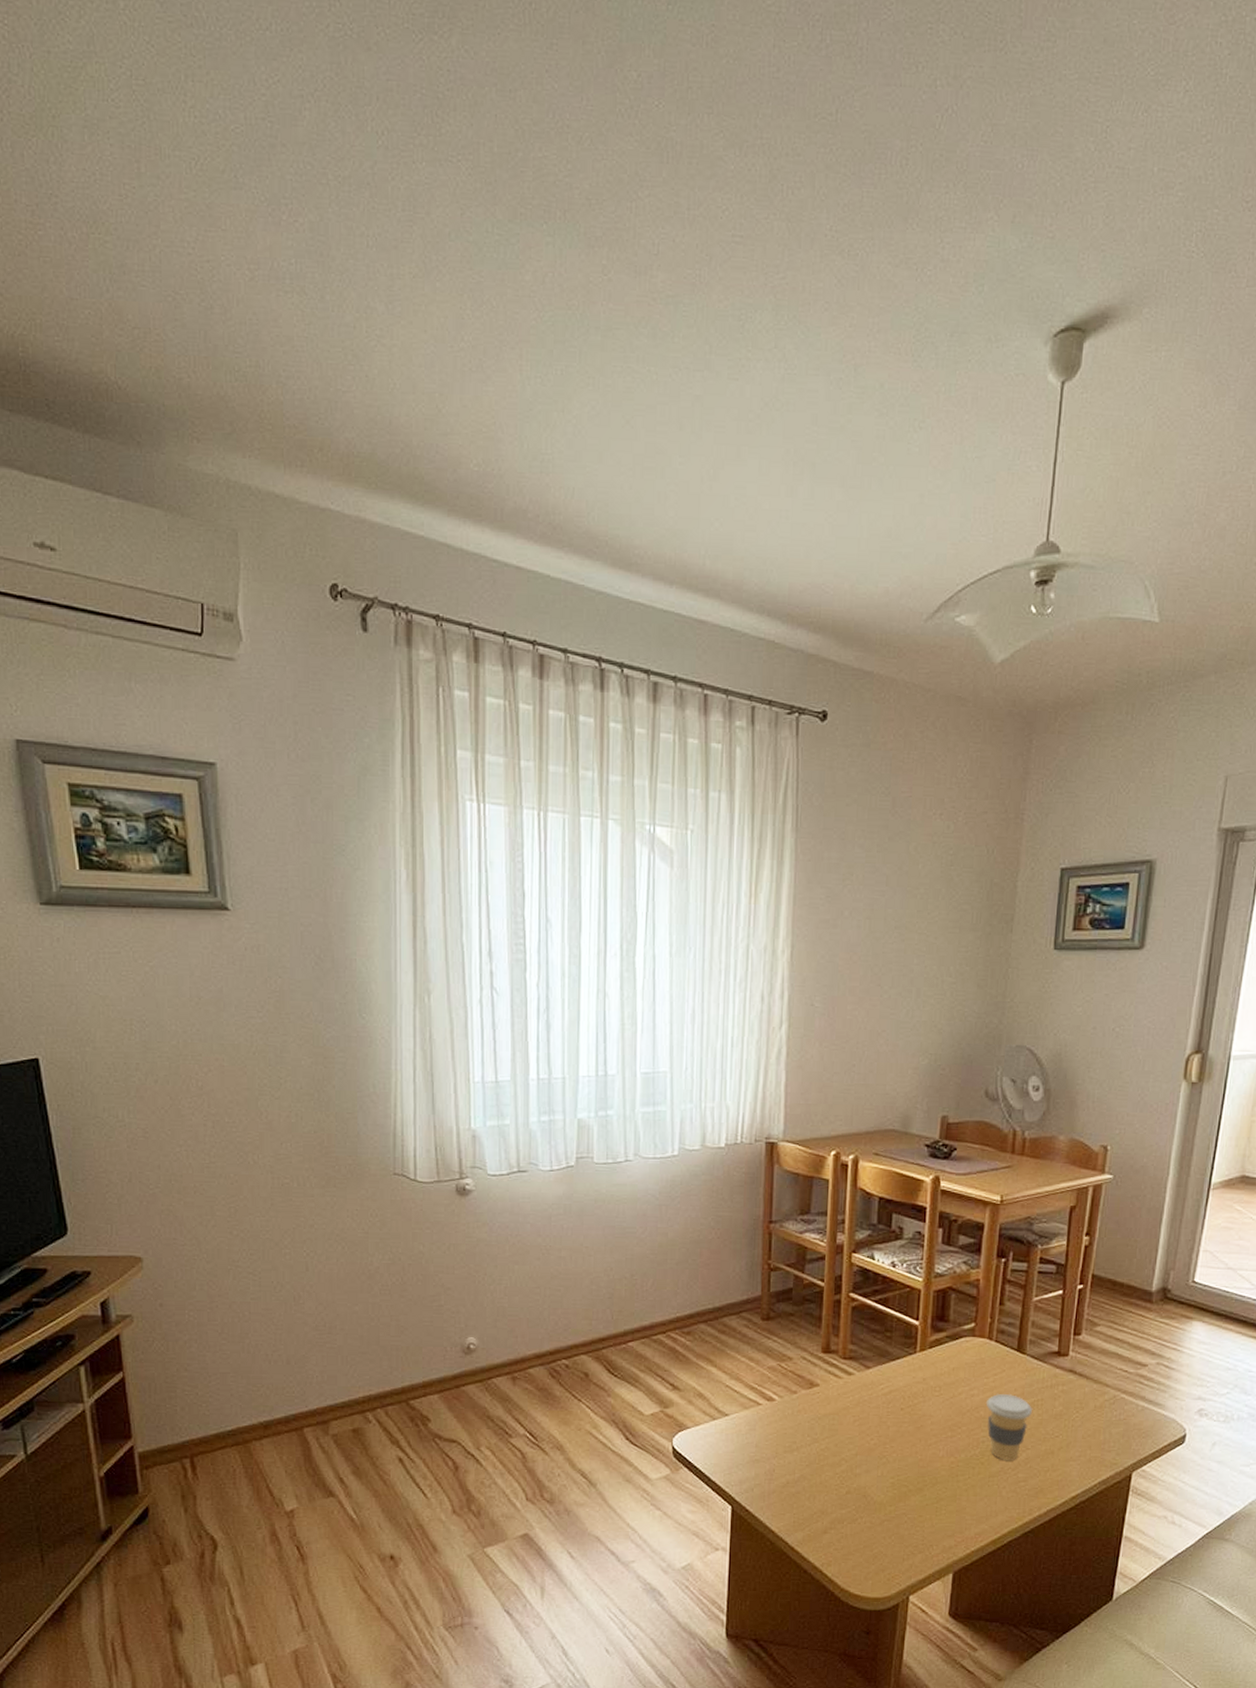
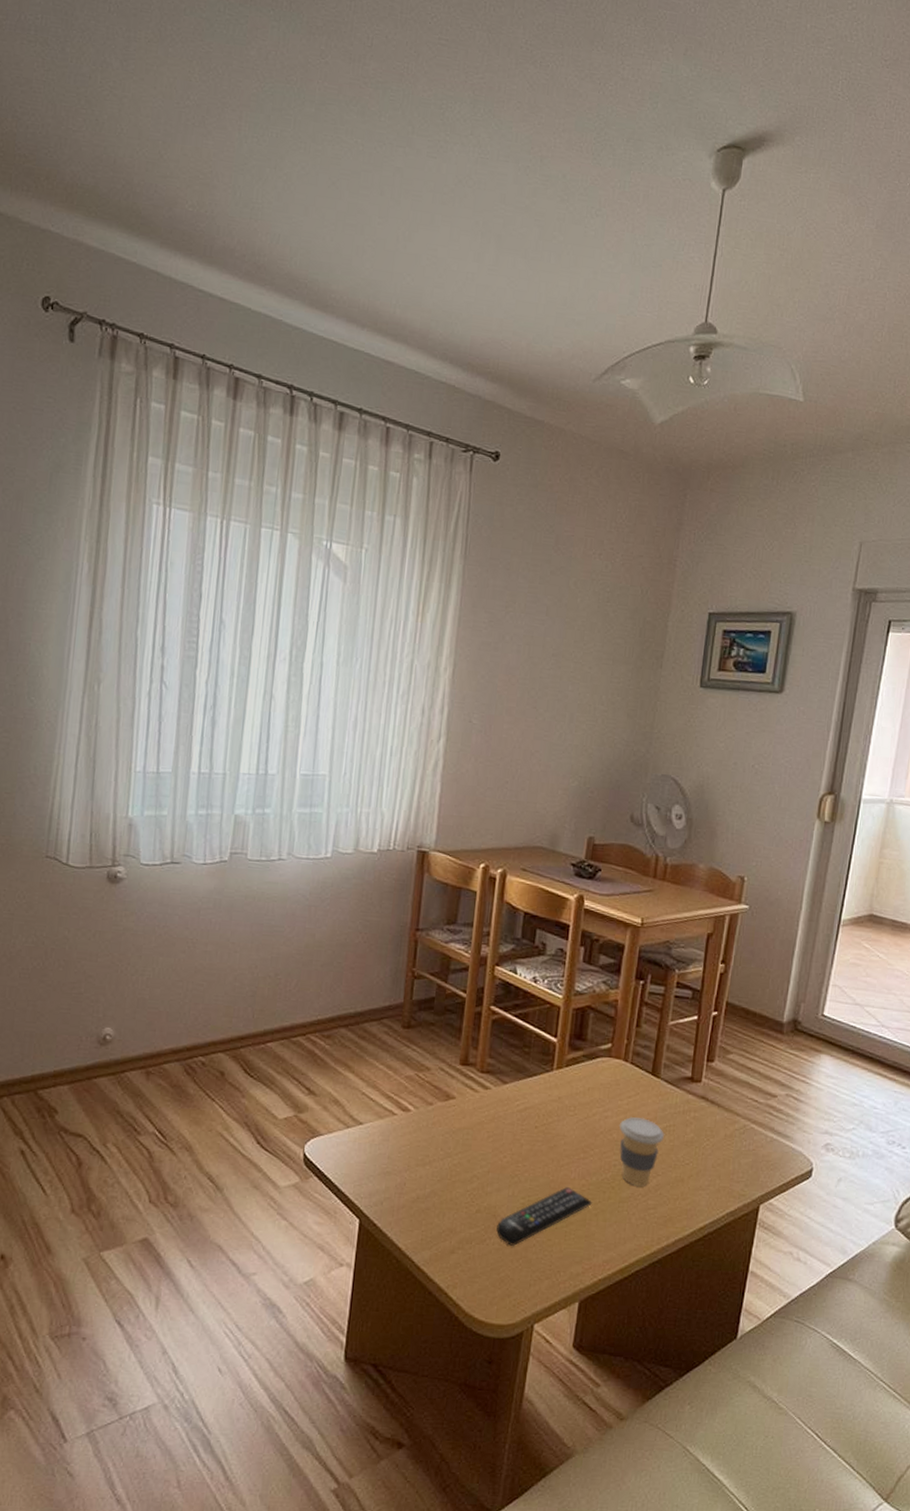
remote control: none [867,1465,962,1523] -> present [496,1187,592,1246]

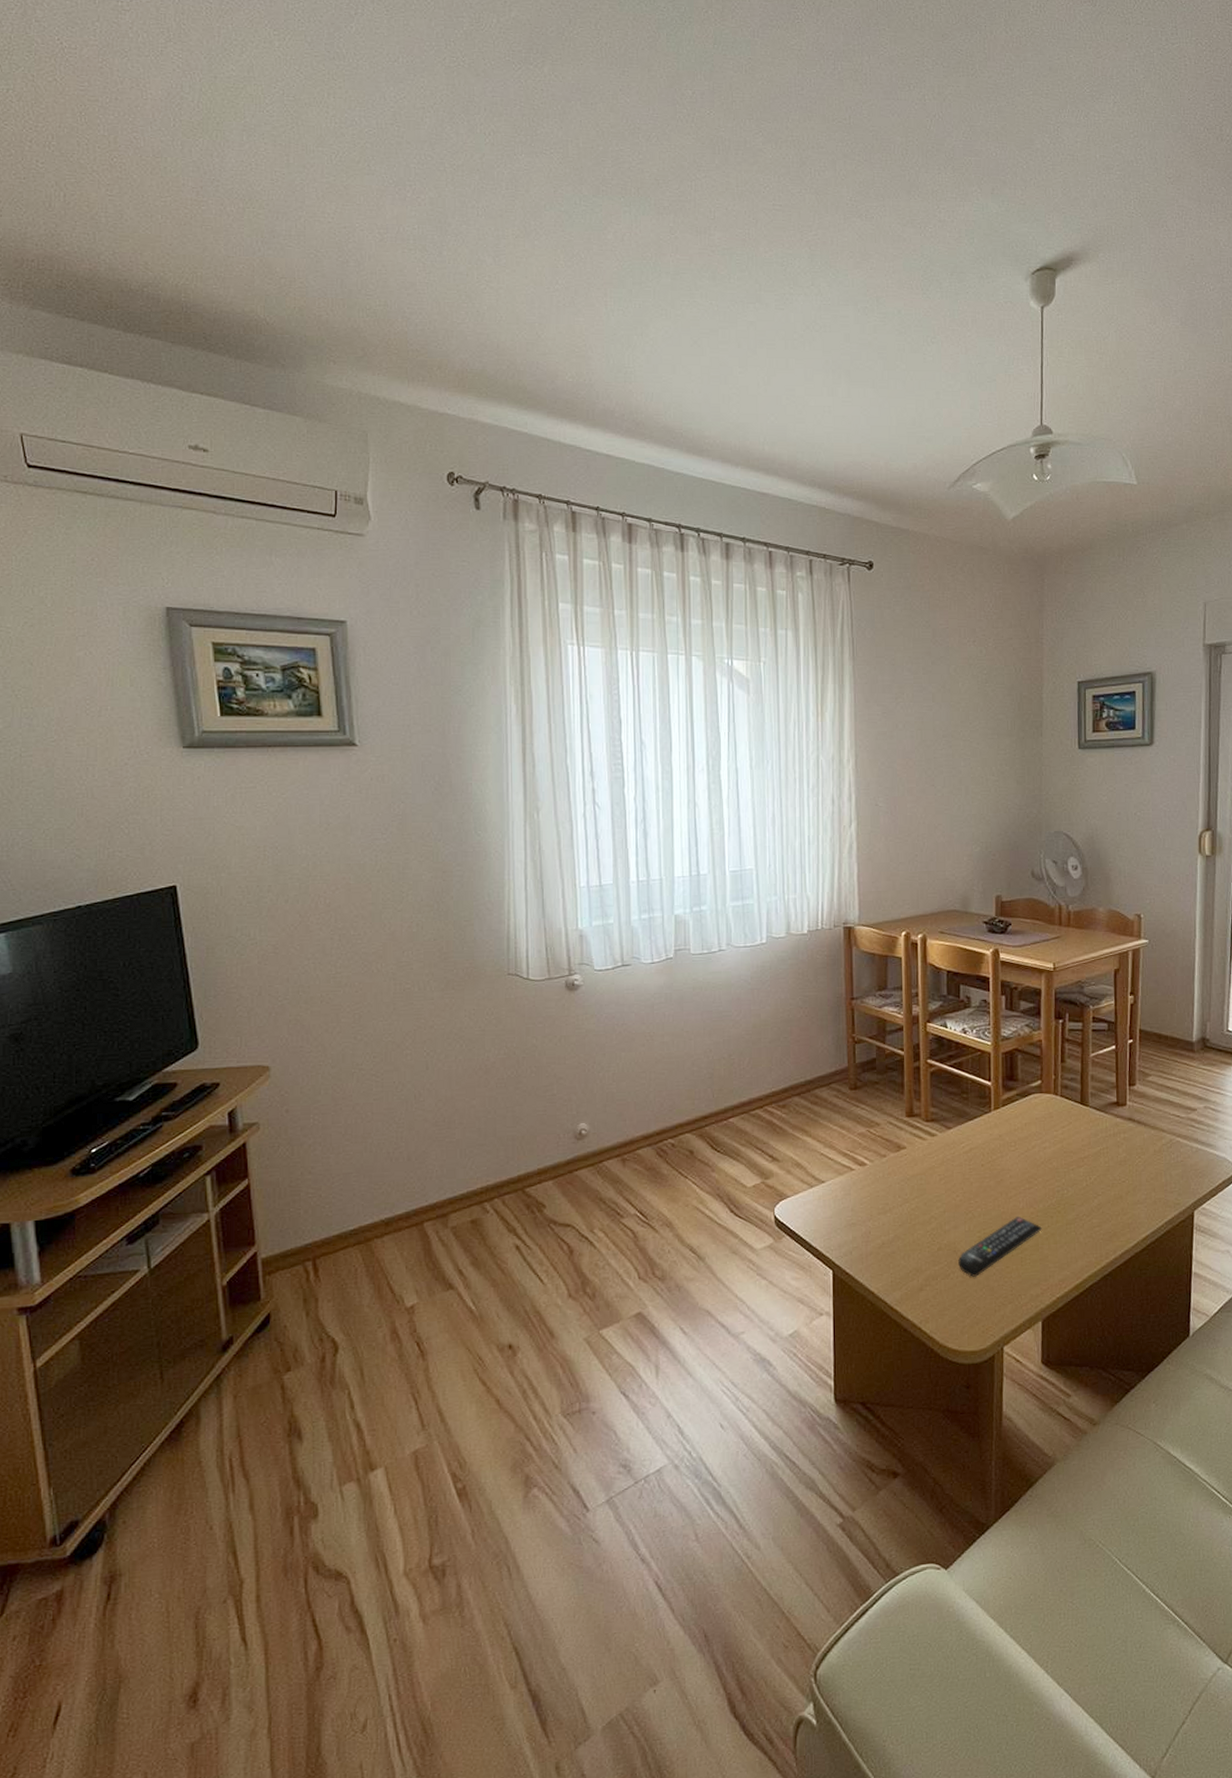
coffee cup: present [619,1116,664,1186] -> none [1058,1144,1099,1208]

